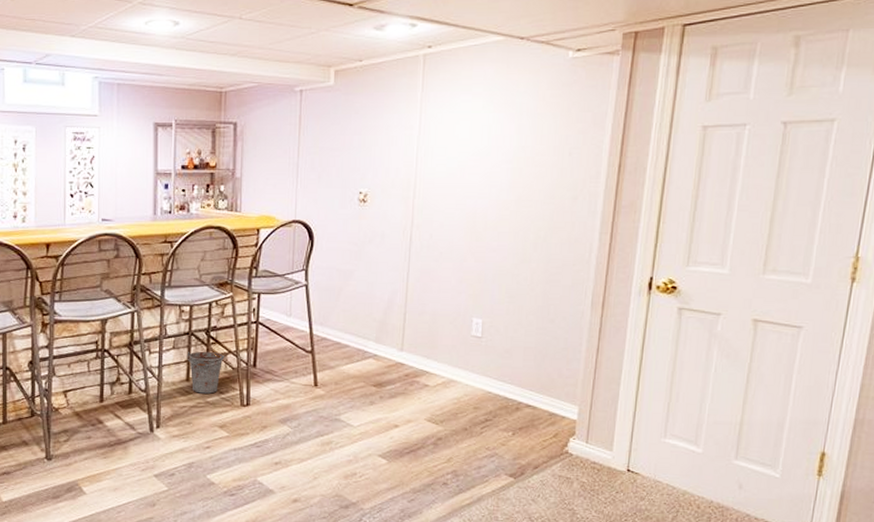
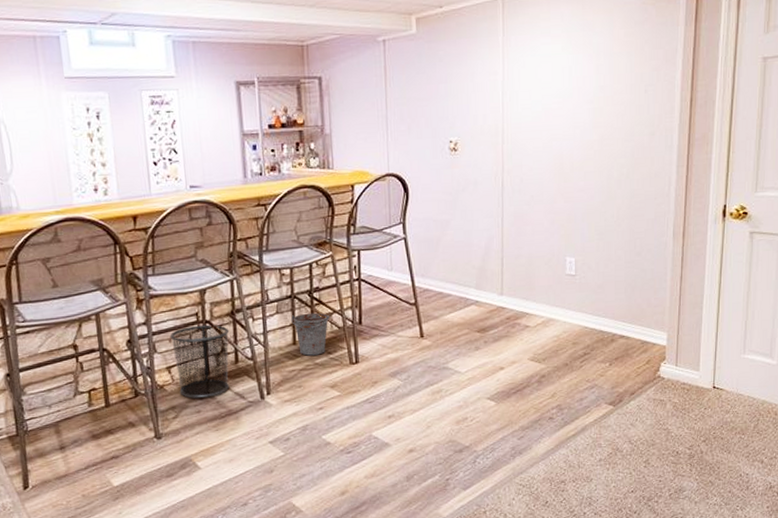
waste bin: none [69,353,126,425] -> present [169,324,230,398]

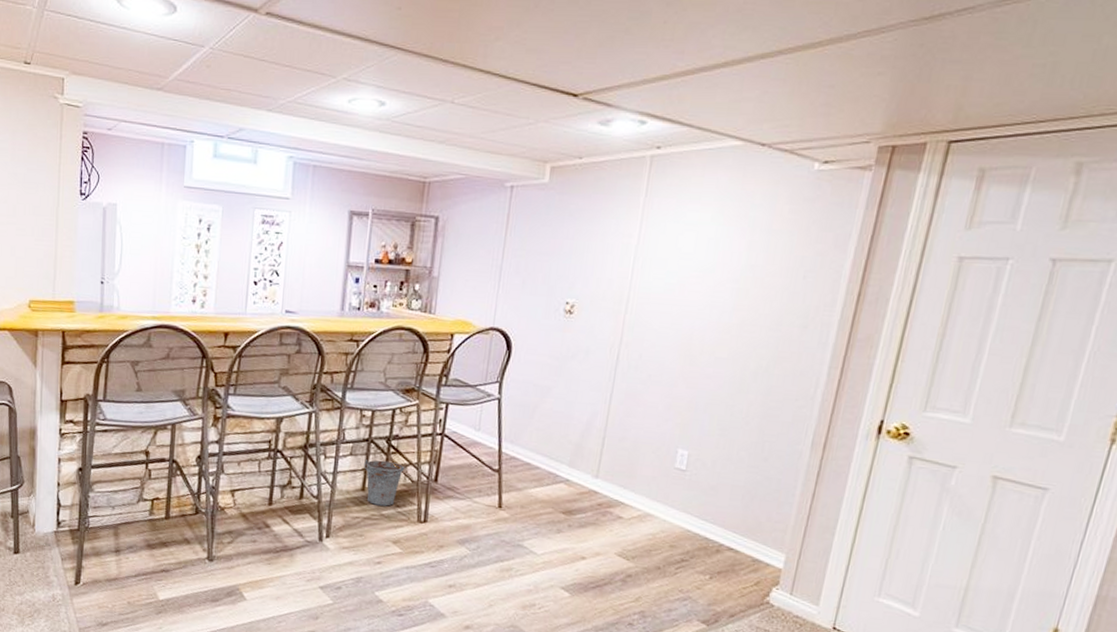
waste bin: present [169,324,230,398] -> none [239,452,300,529]

